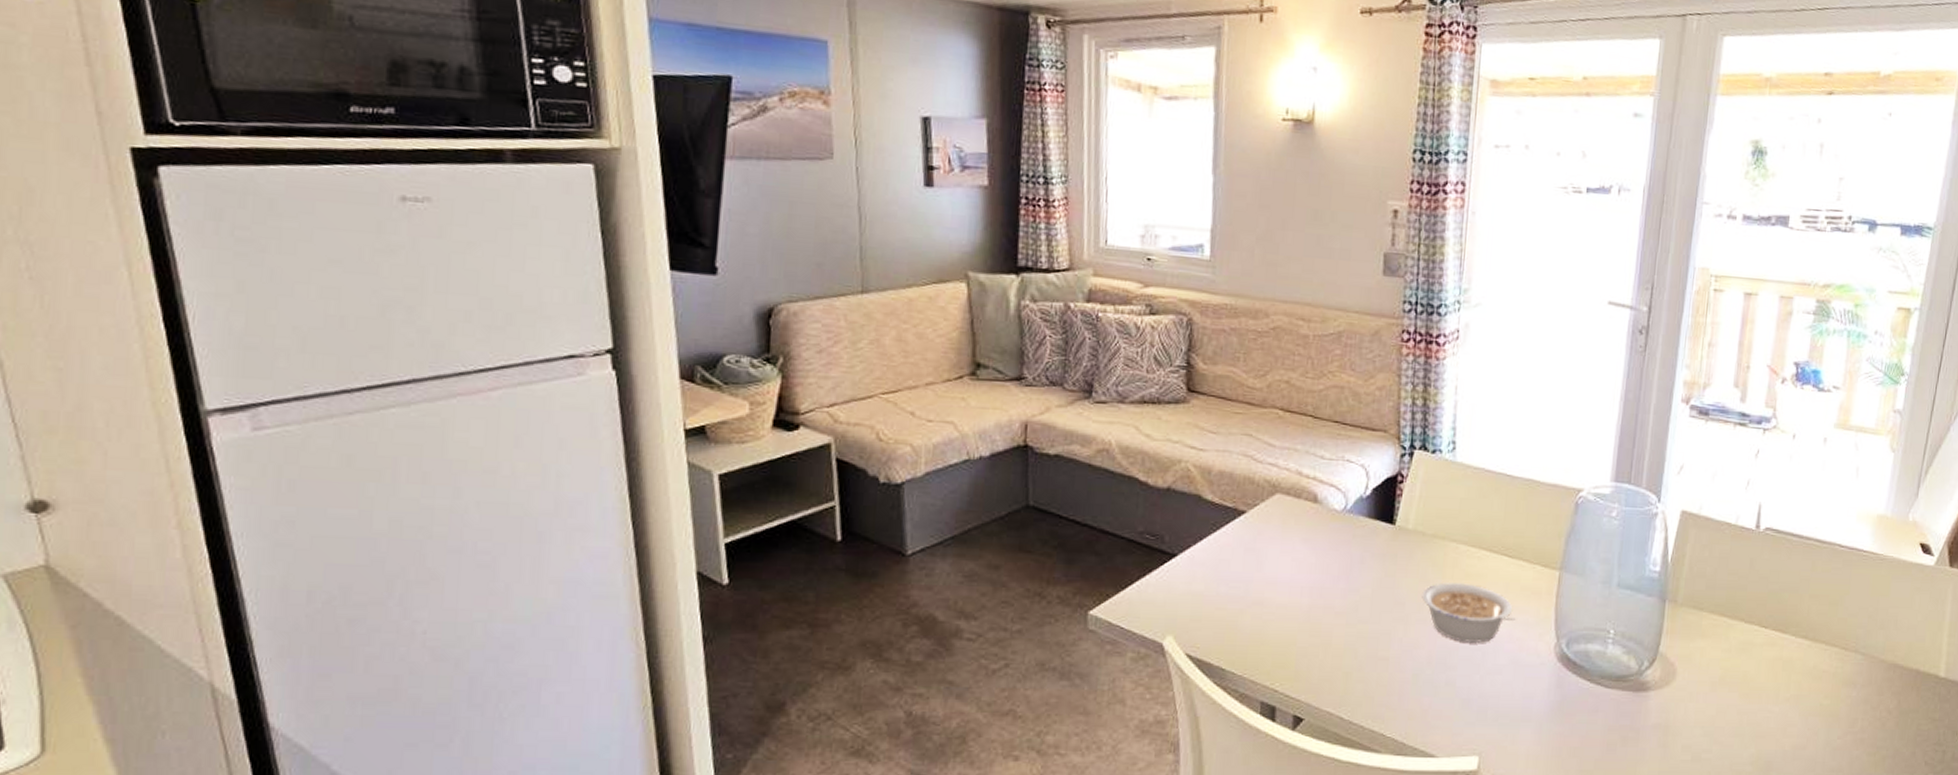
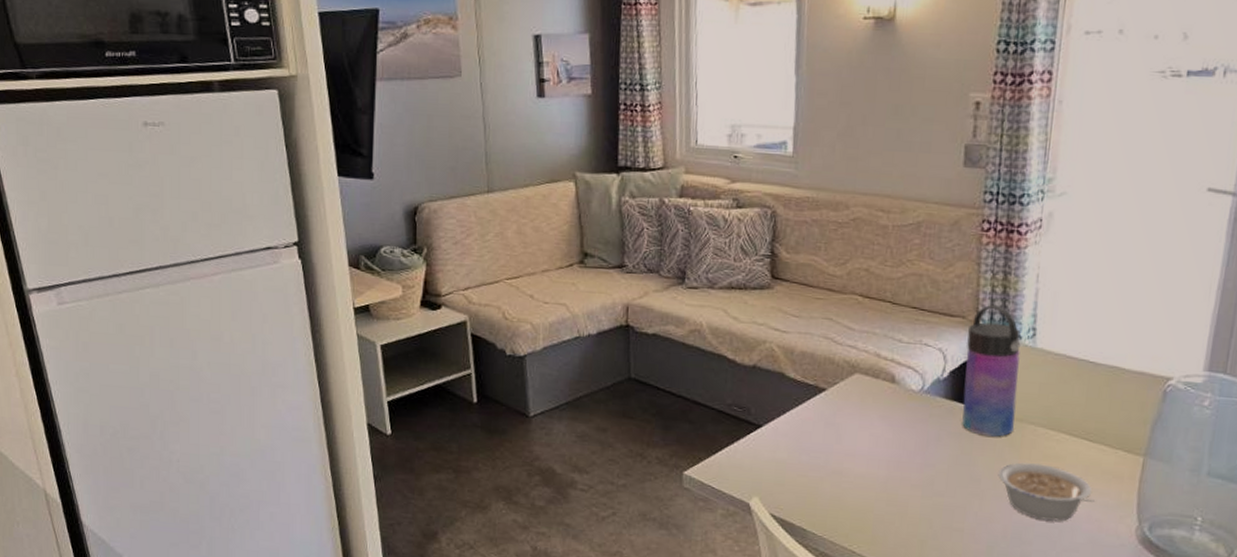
water bottle: none [1385,418,1442,556] -> present [962,305,1021,437]

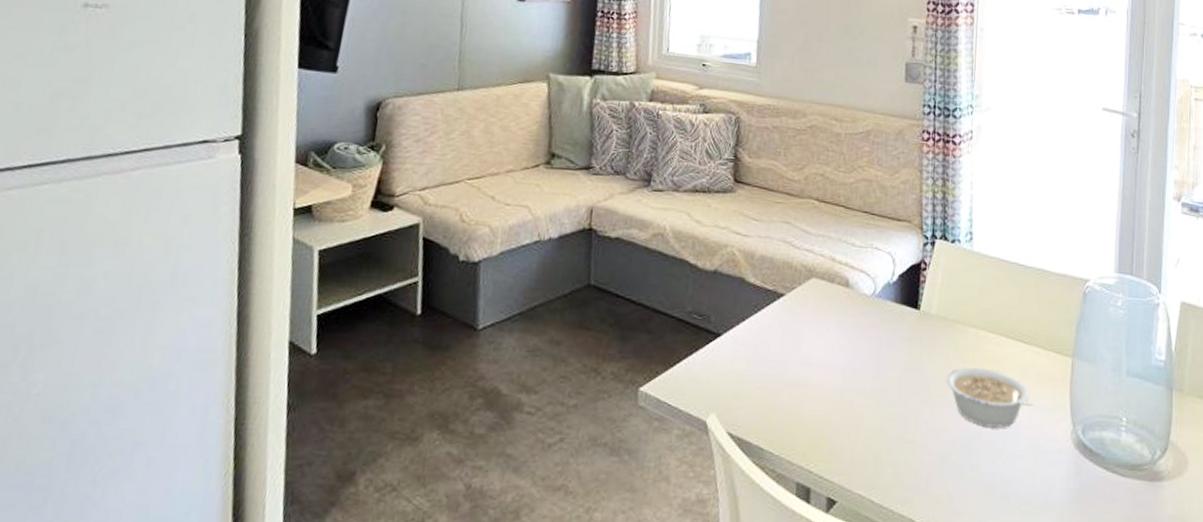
water bottle: present [962,305,1021,437] -> none [911,210,960,341]

